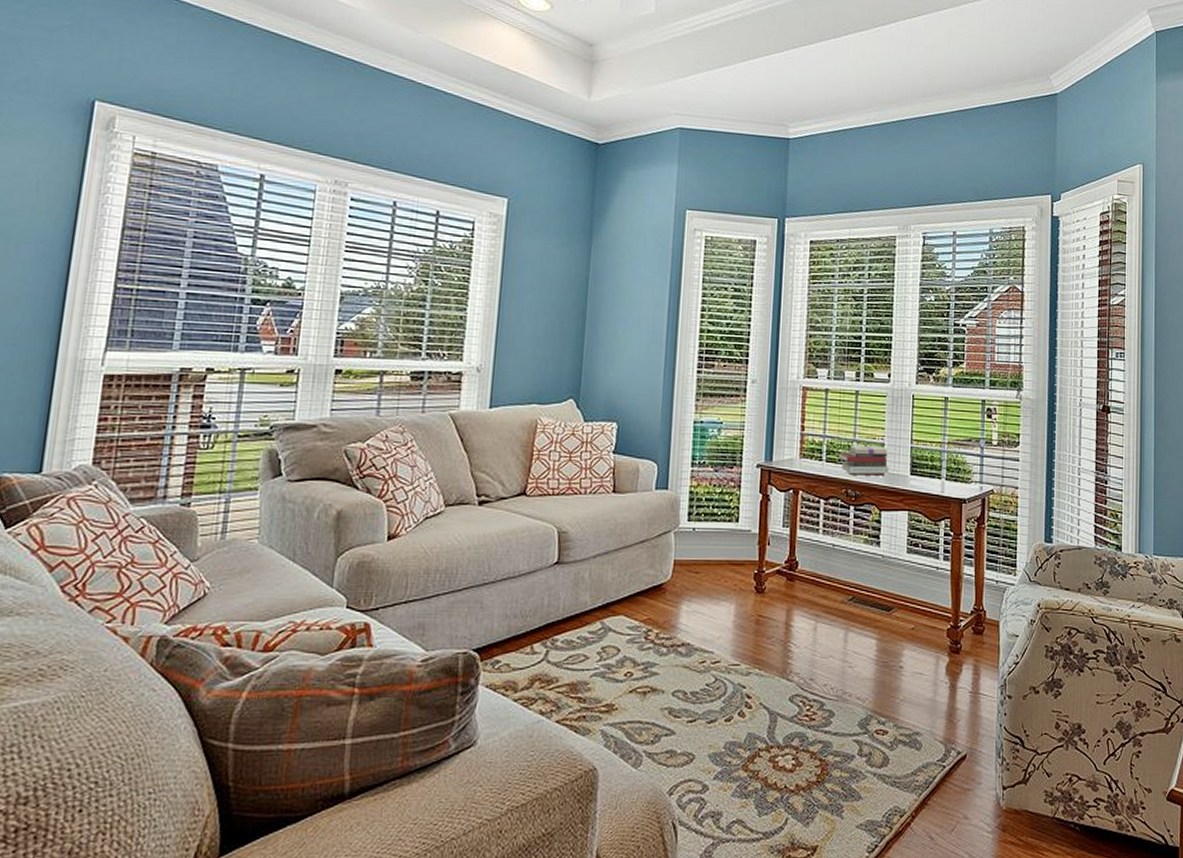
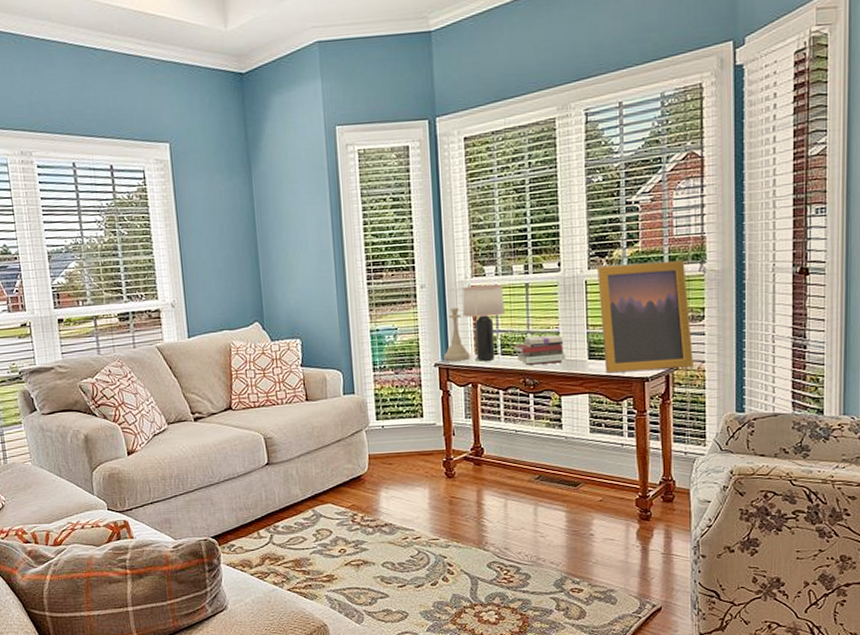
chess piece: none [767,406,794,464] -> present [443,306,470,362]
table lamp: none [791,386,834,467] -> present [462,284,505,361]
picture frame: none [924,382,1008,493] -> present [598,260,693,374]

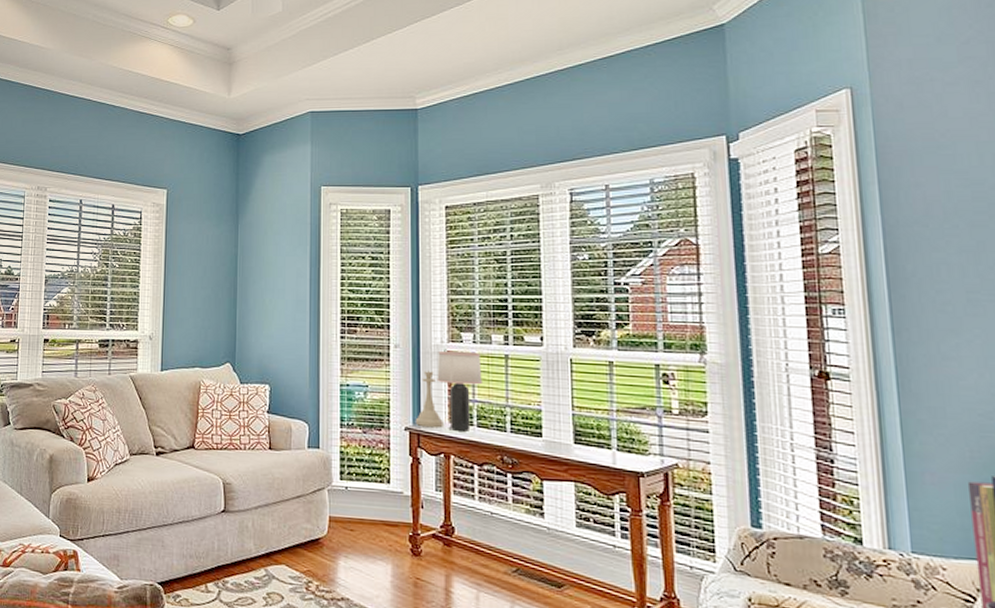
books: present [513,334,566,365] -> none [490,410,549,444]
picture frame: present [598,260,693,374] -> none [584,345,697,467]

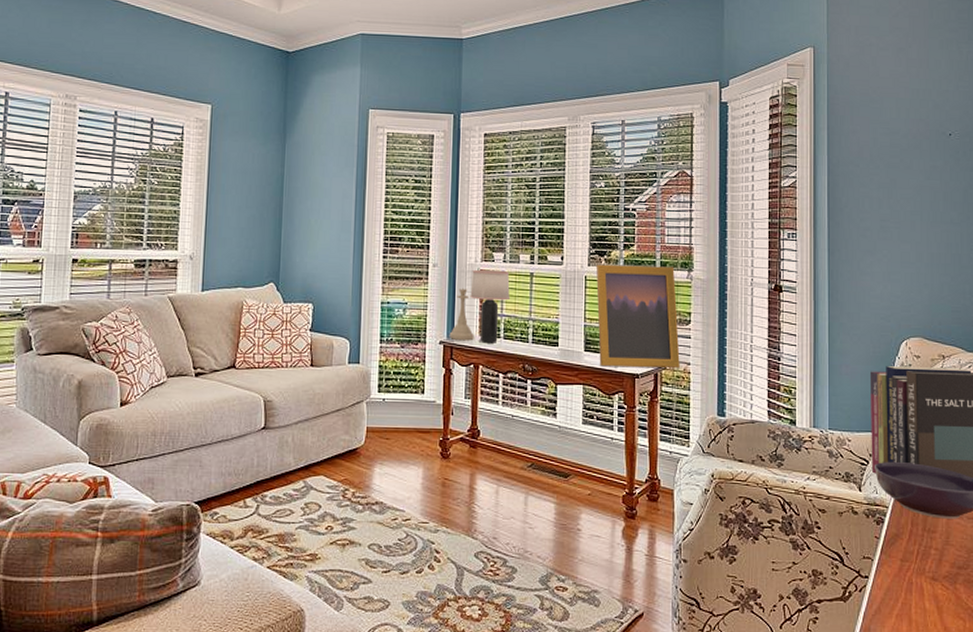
picture frame: none [584,345,697,467] -> present [596,264,680,369]

